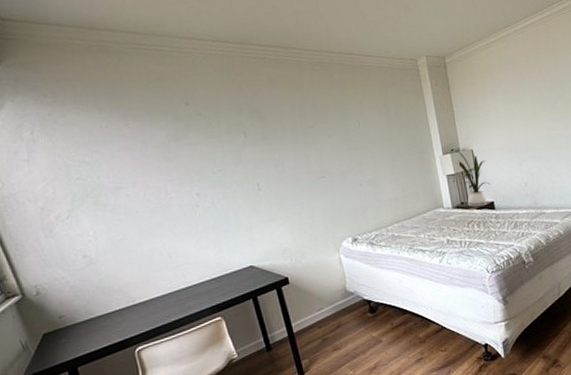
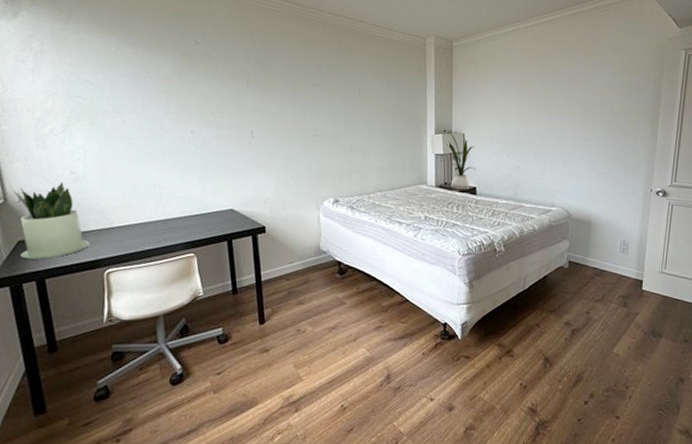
planter: none [30,267,115,352] -> present [13,182,90,261]

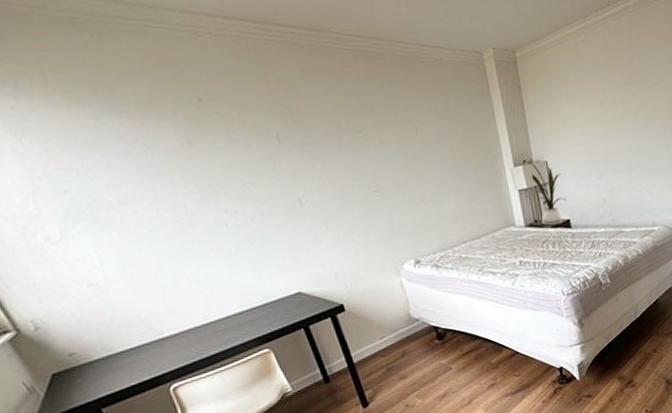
planter: present [13,182,90,261] -> none [24,297,142,393]

